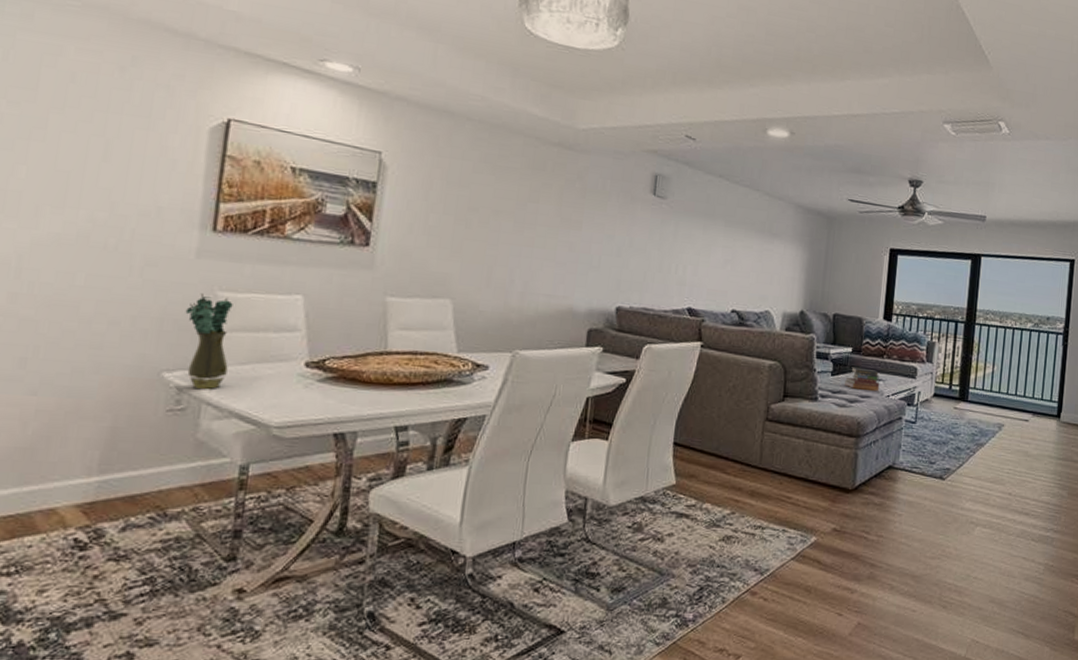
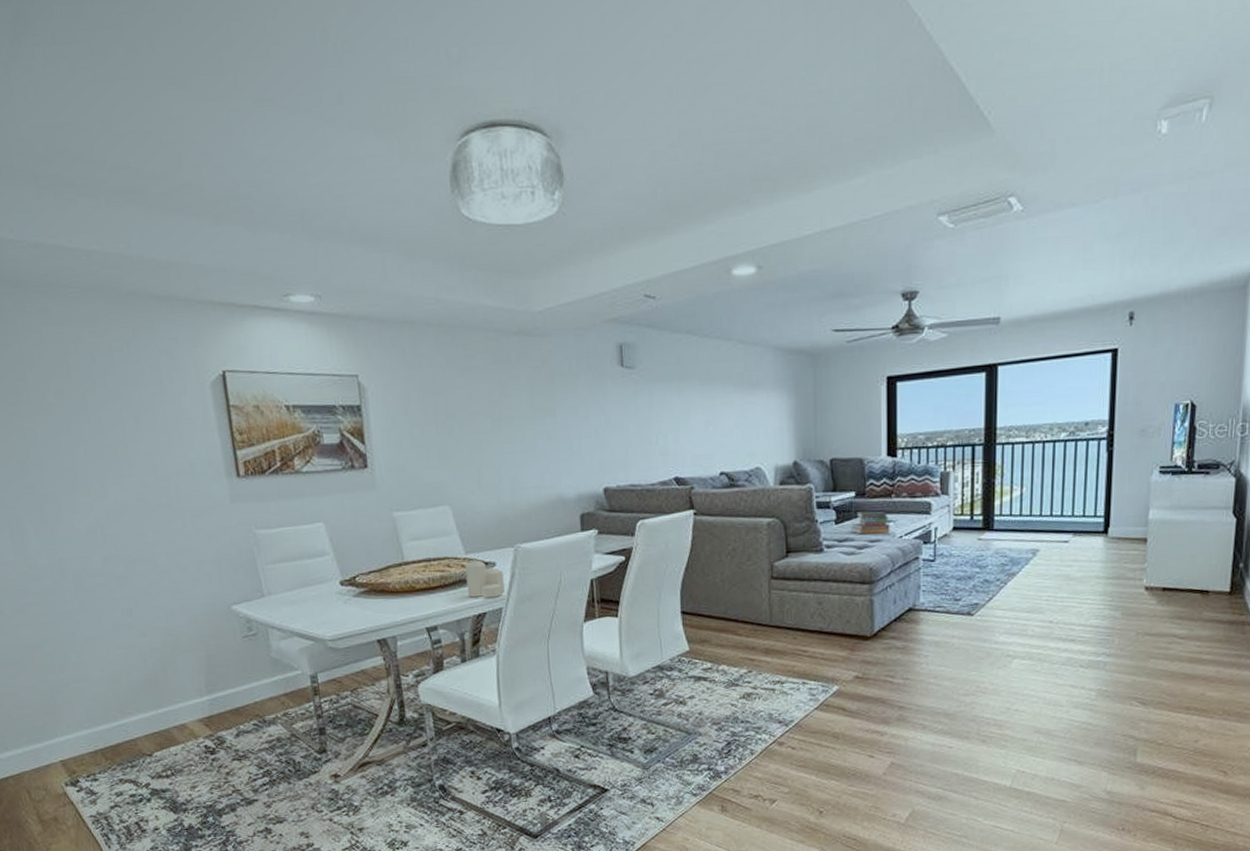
vase: present [185,293,233,390] -> none [234,534,281,617]
candle: none [450,356,495,403] -> present [465,556,505,598]

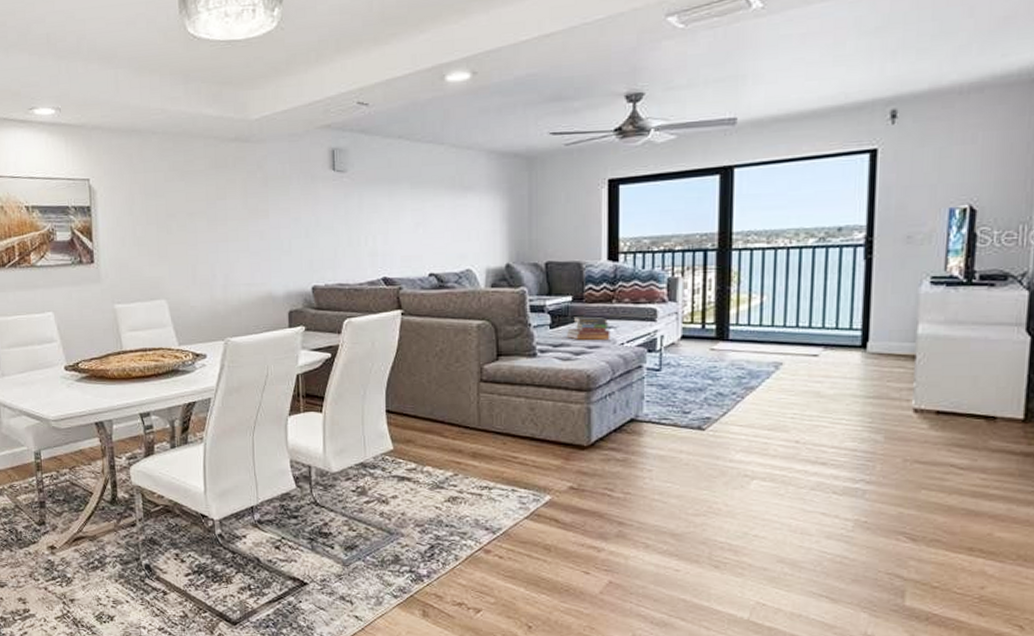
candle: present [465,556,505,598] -> none [178,348,214,388]

